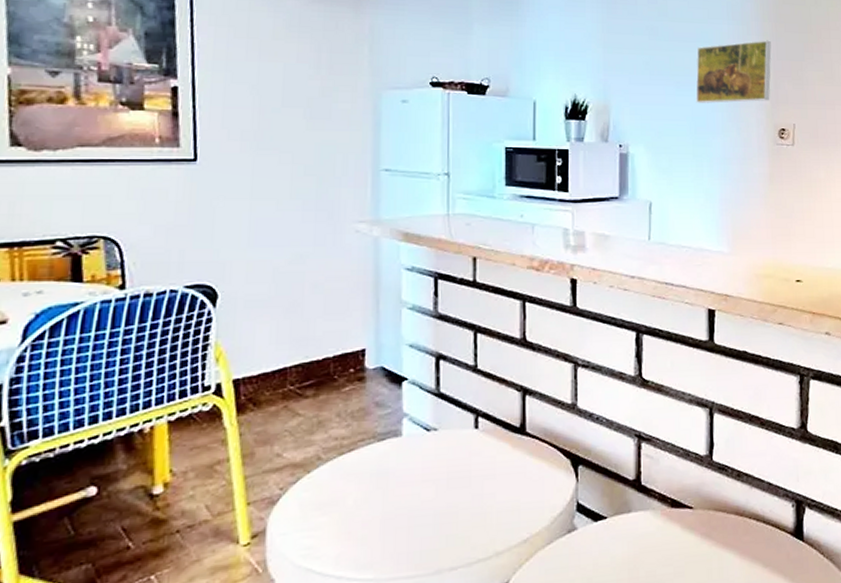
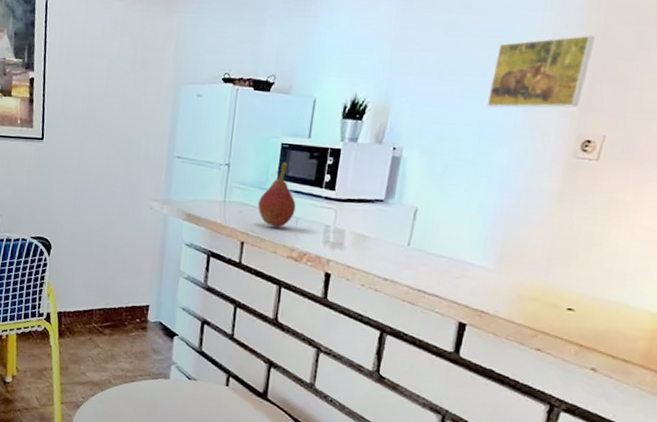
fruit: none [488,166,530,237] -> present [258,162,296,227]

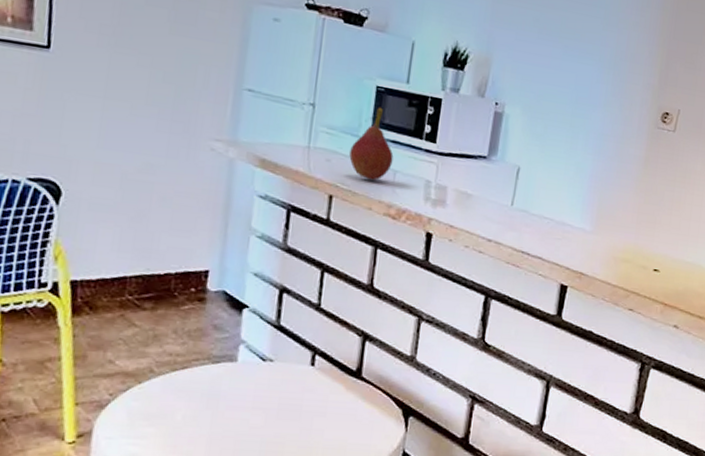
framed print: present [486,34,595,108] -> none [581,11,670,81]

